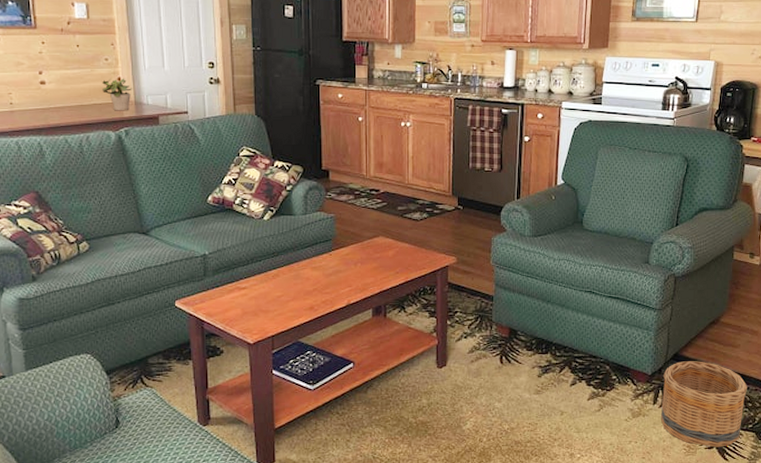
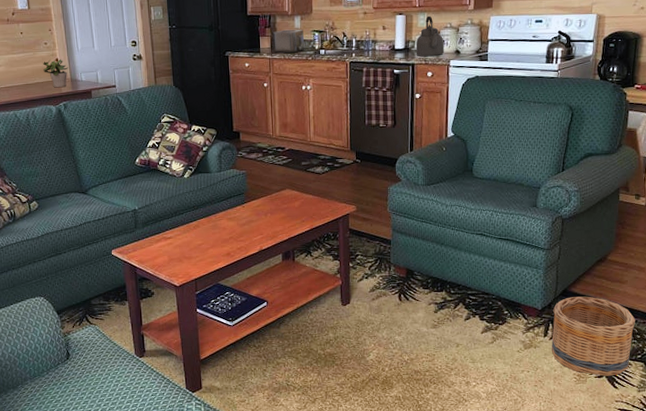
toaster: none [370,59,406,85] -> present [272,29,305,54]
kettle: none [526,52,555,97] -> present [415,16,444,57]

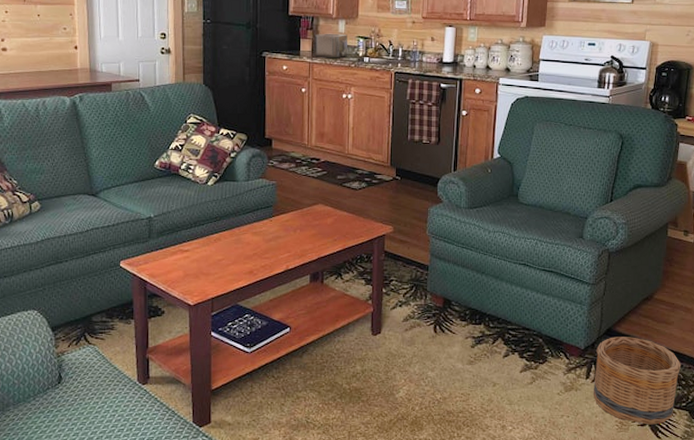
potted plant: present [42,59,69,88] -> none [59,46,89,78]
kettle: present [415,16,444,57] -> none [464,30,493,73]

